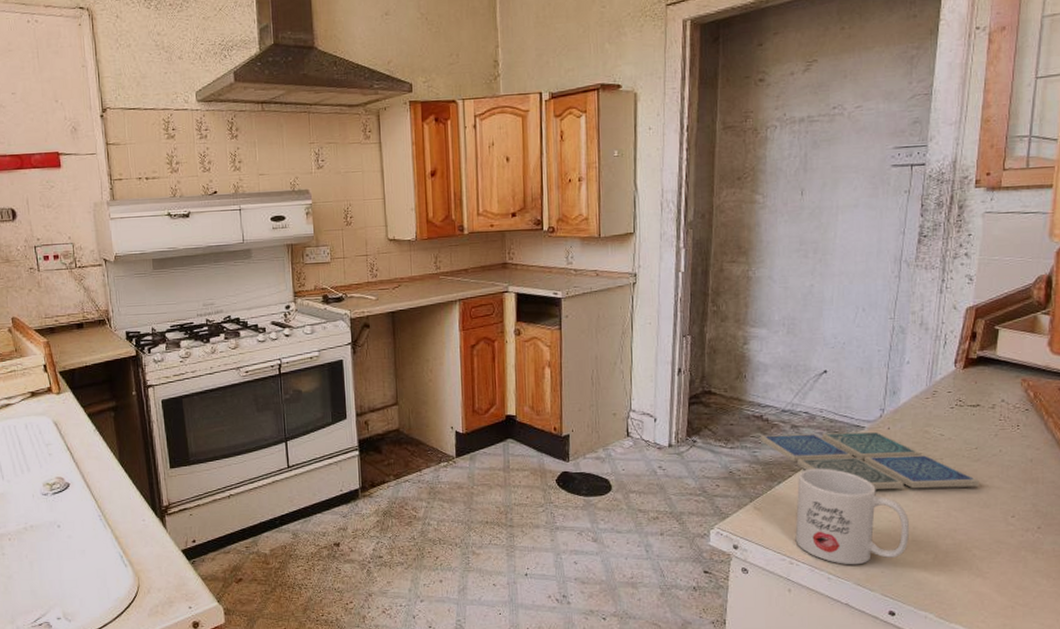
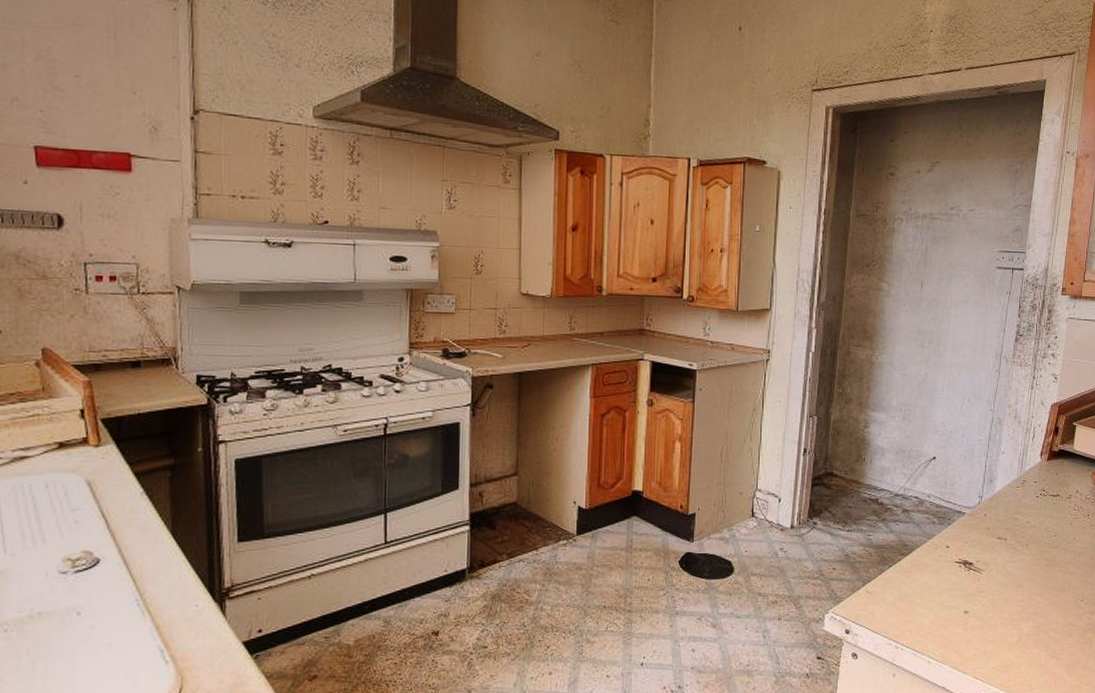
drink coaster: present [759,431,979,490] -> none [874,517,1056,575]
mug: present [795,468,909,565] -> none [901,552,999,649]

